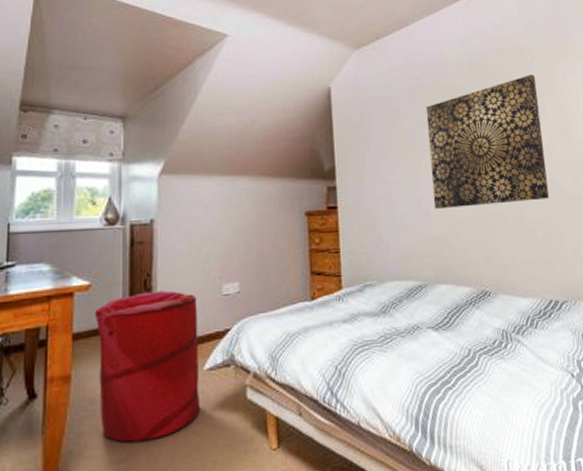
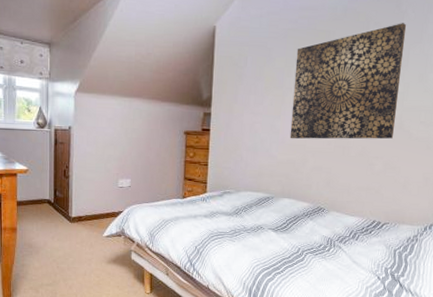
laundry hamper: present [95,290,201,443] -> none [31,179,100,275]

